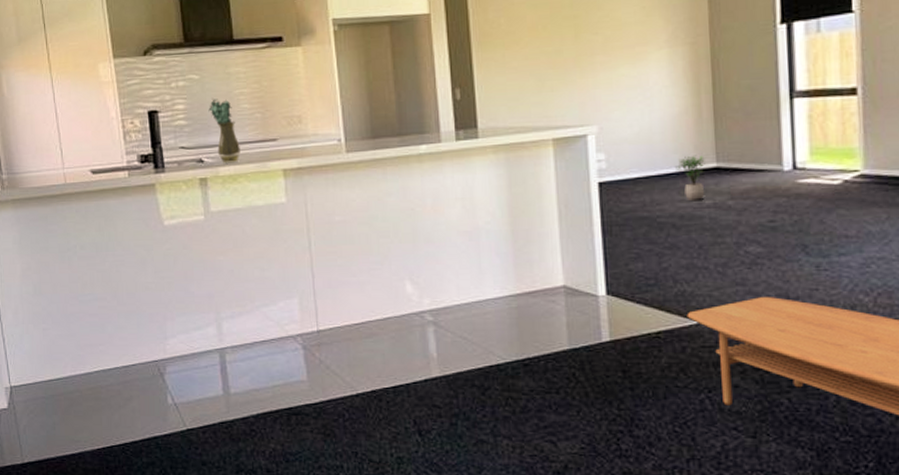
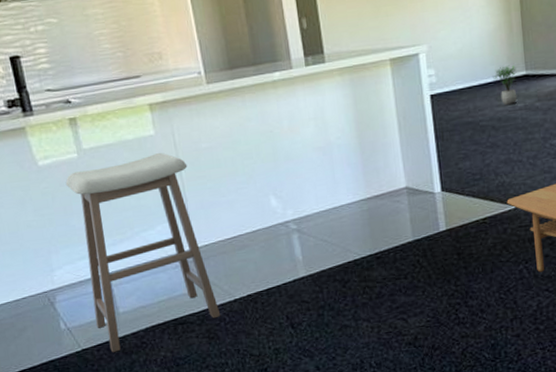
bar stool: none [189,223,340,437] -> present [65,153,221,353]
vase: present [208,98,240,164] -> none [70,40,106,103]

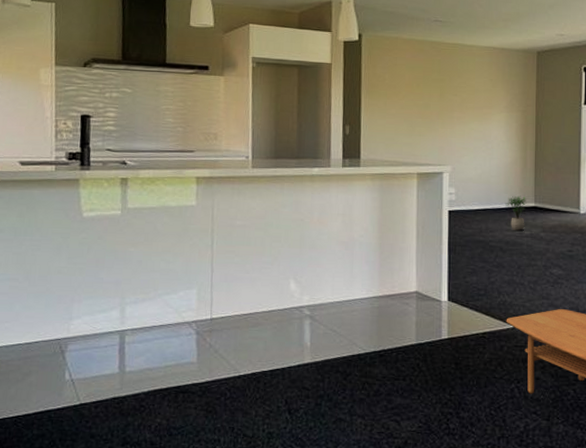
bar stool: present [65,153,221,353] -> none [100,223,223,412]

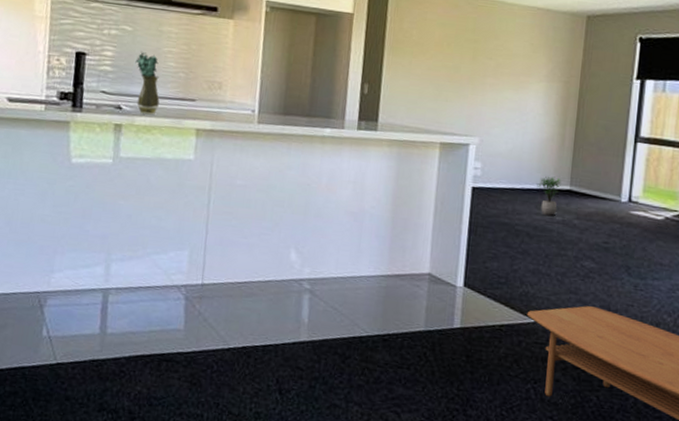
vase: none [136,110,161,168] -> present [135,50,160,115]

